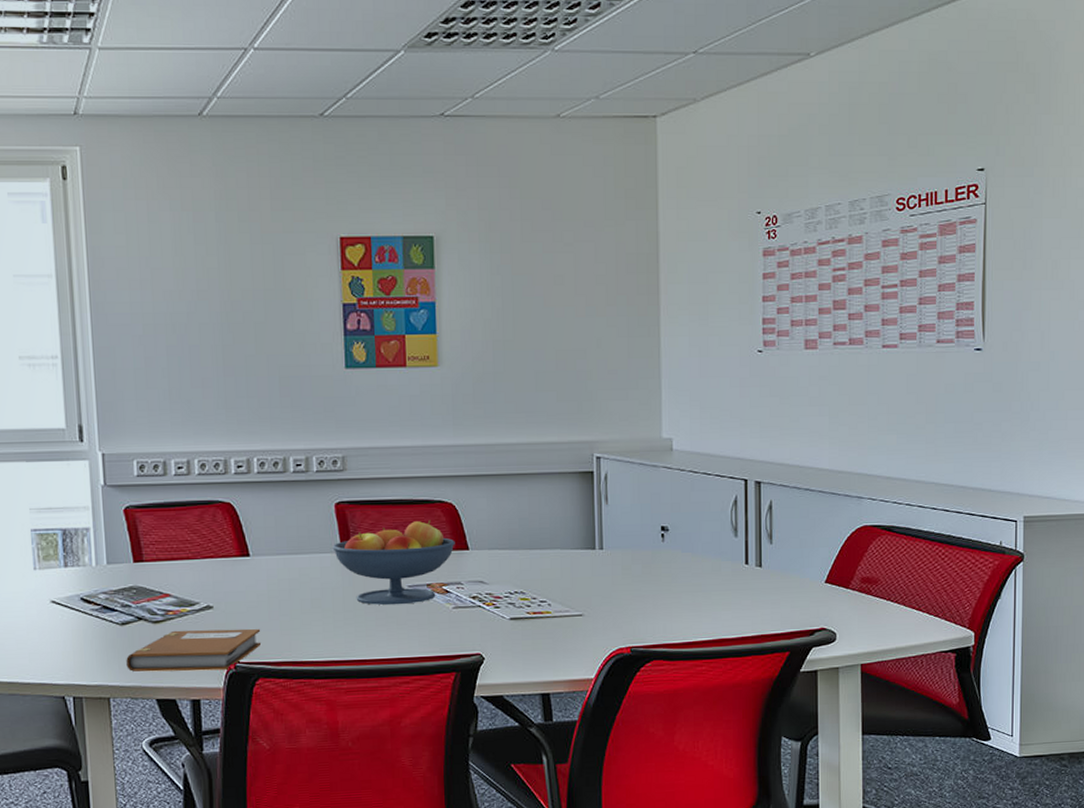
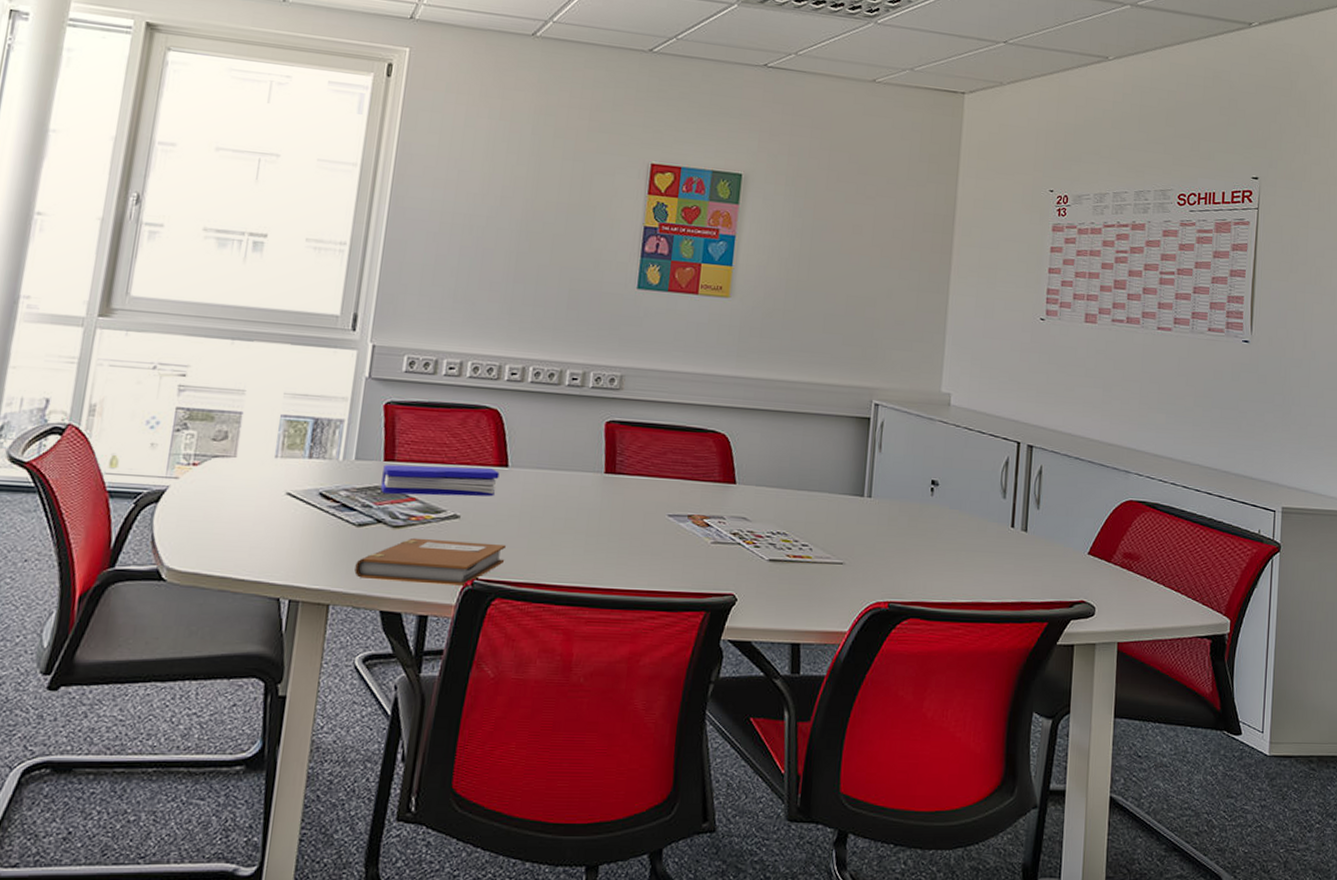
file folder: none [134,559,243,593] -> present [380,464,500,497]
fruit bowl: present [332,520,455,605] -> none [596,449,723,534]

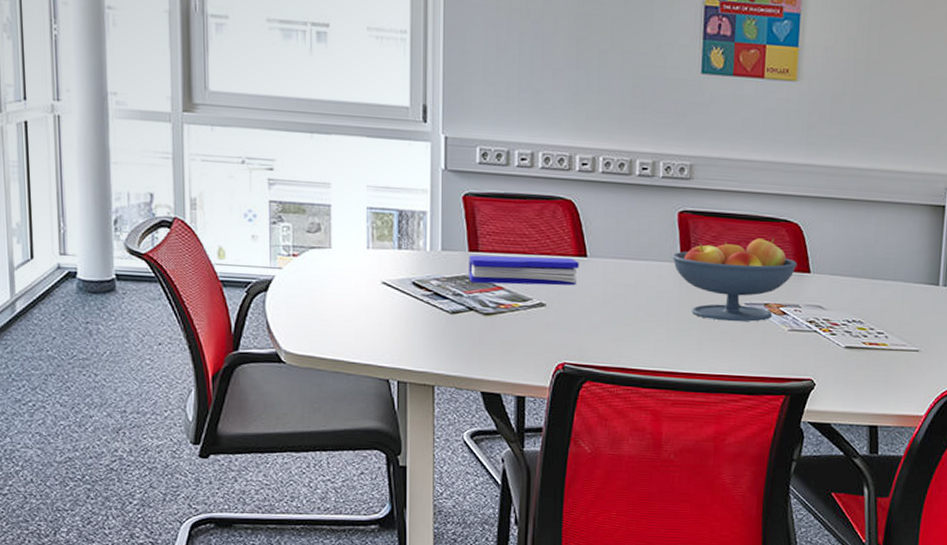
notebook: present [354,537,507,586] -> none [454,324,592,369]
fruit bowl: none [596,449,723,534] -> present [672,238,797,322]

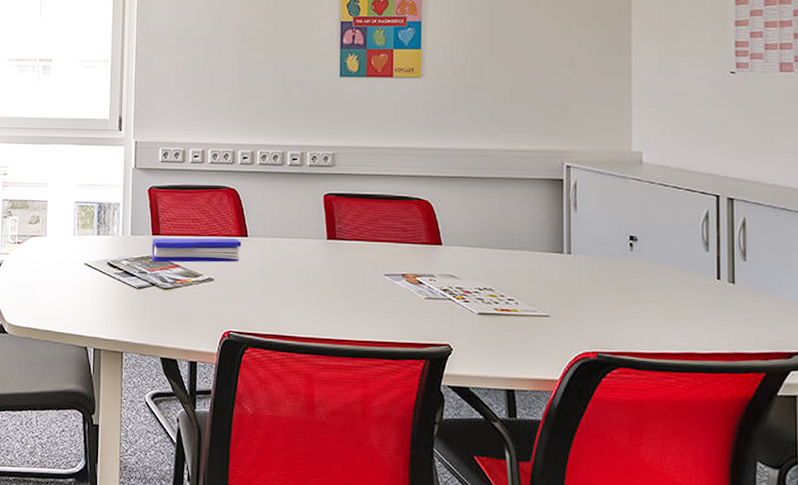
fruit bowl: present [672,238,797,322] -> none [319,215,430,292]

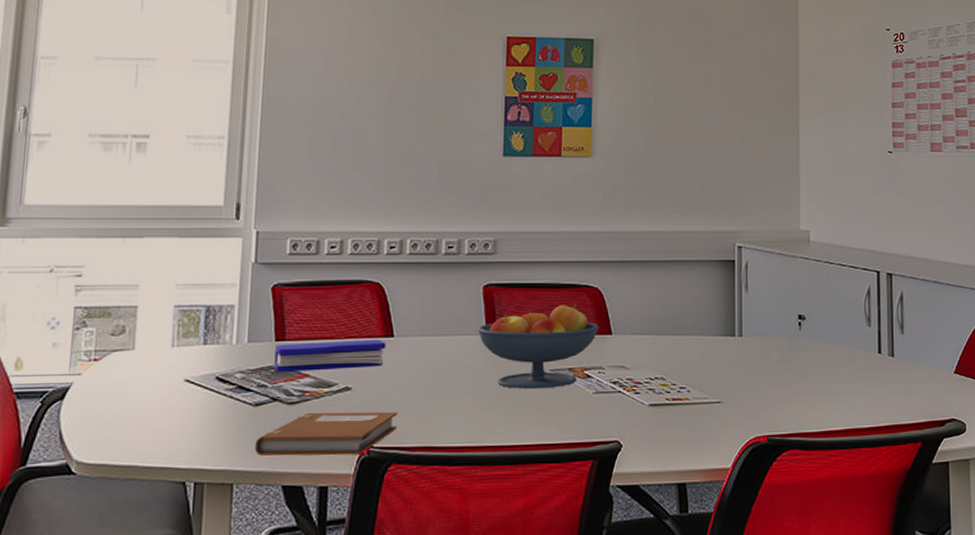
notebook: none [139,297,253,337] -> present [255,411,398,457]
fruit bowl: none [319,215,430,292] -> present [477,304,599,390]

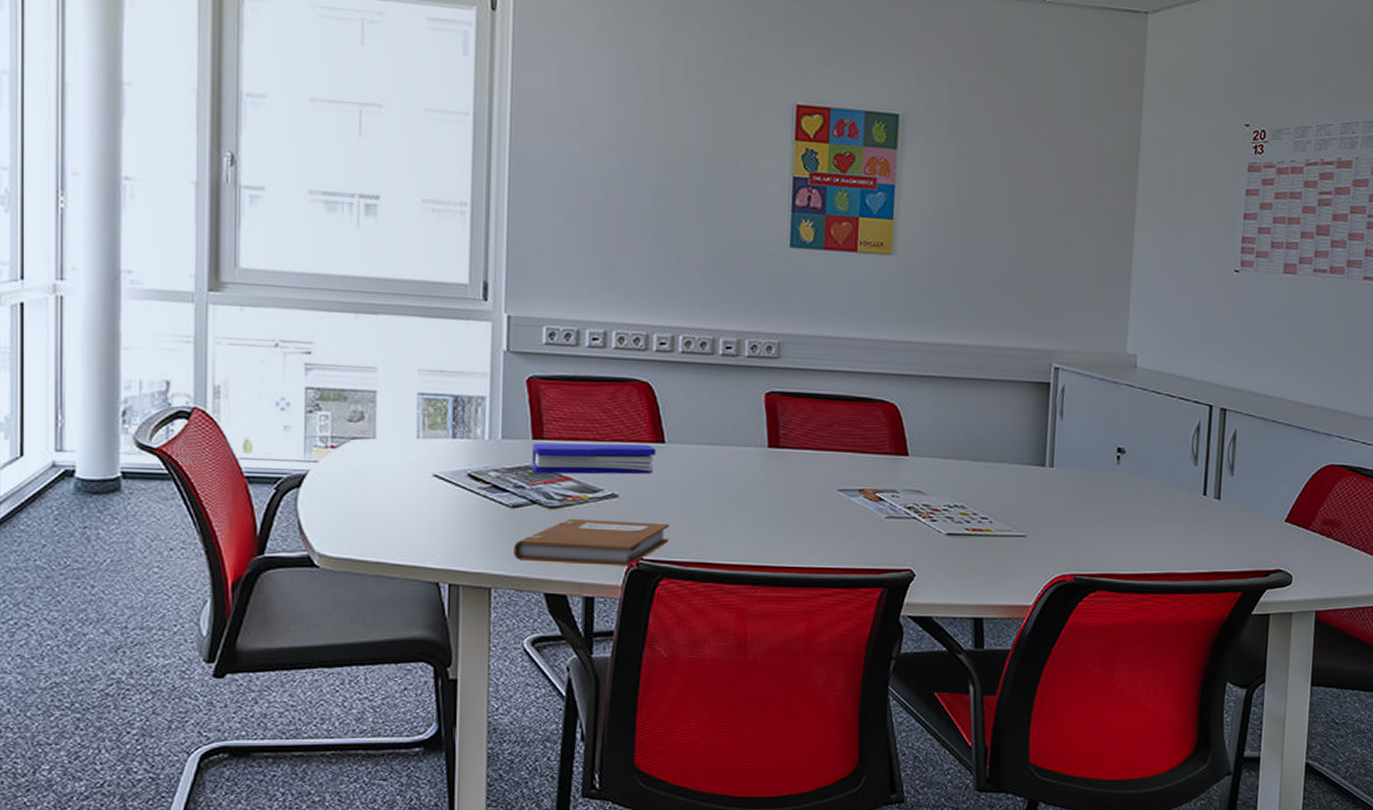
fruit bowl: present [477,304,599,390] -> none [758,419,894,510]

